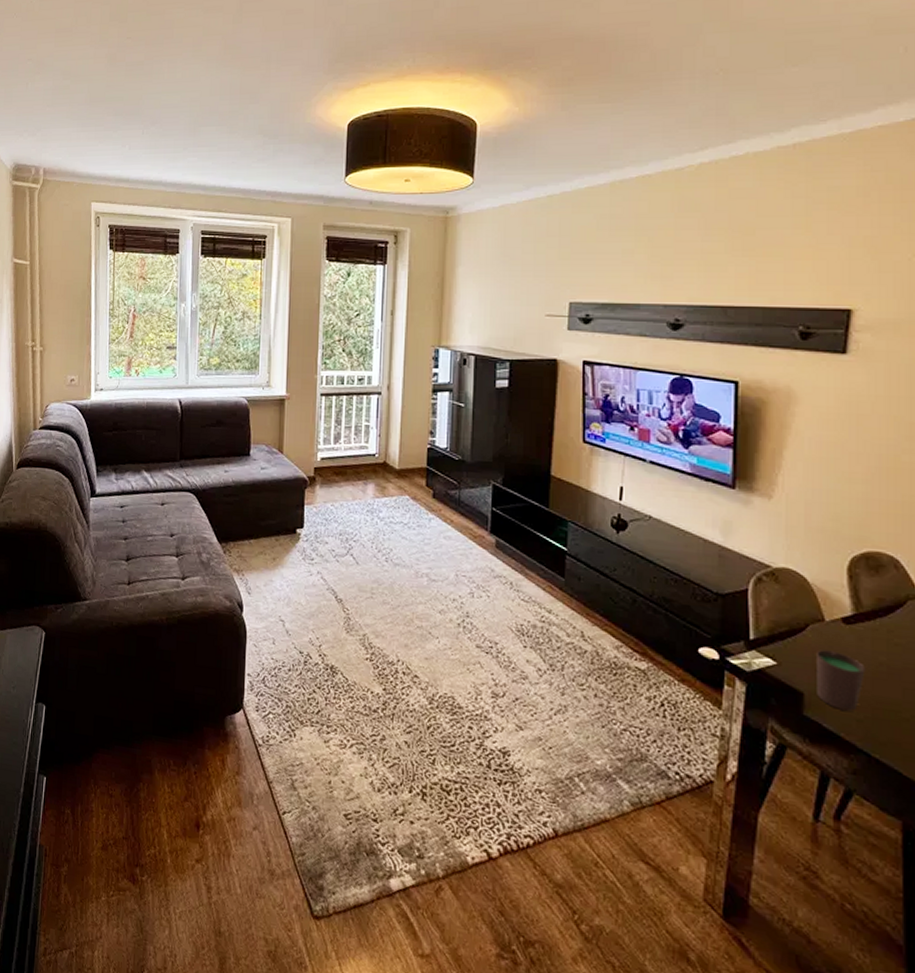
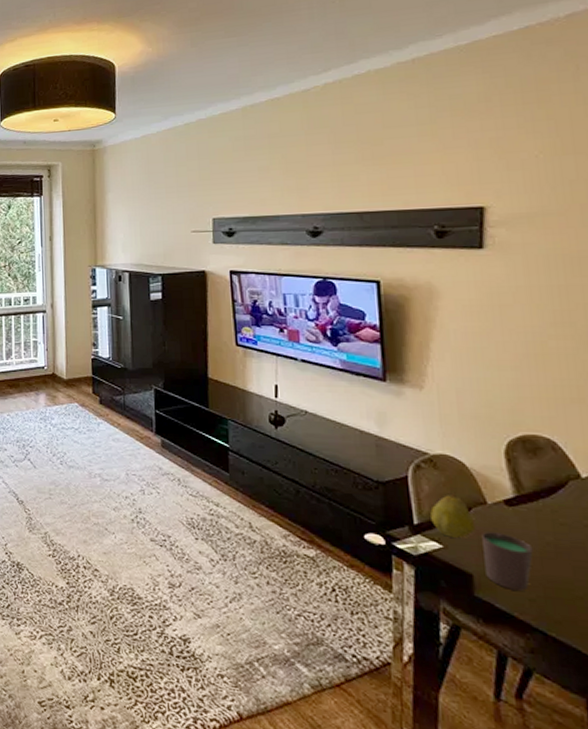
fruit: none [767,607,811,655] -> present [430,492,476,538]

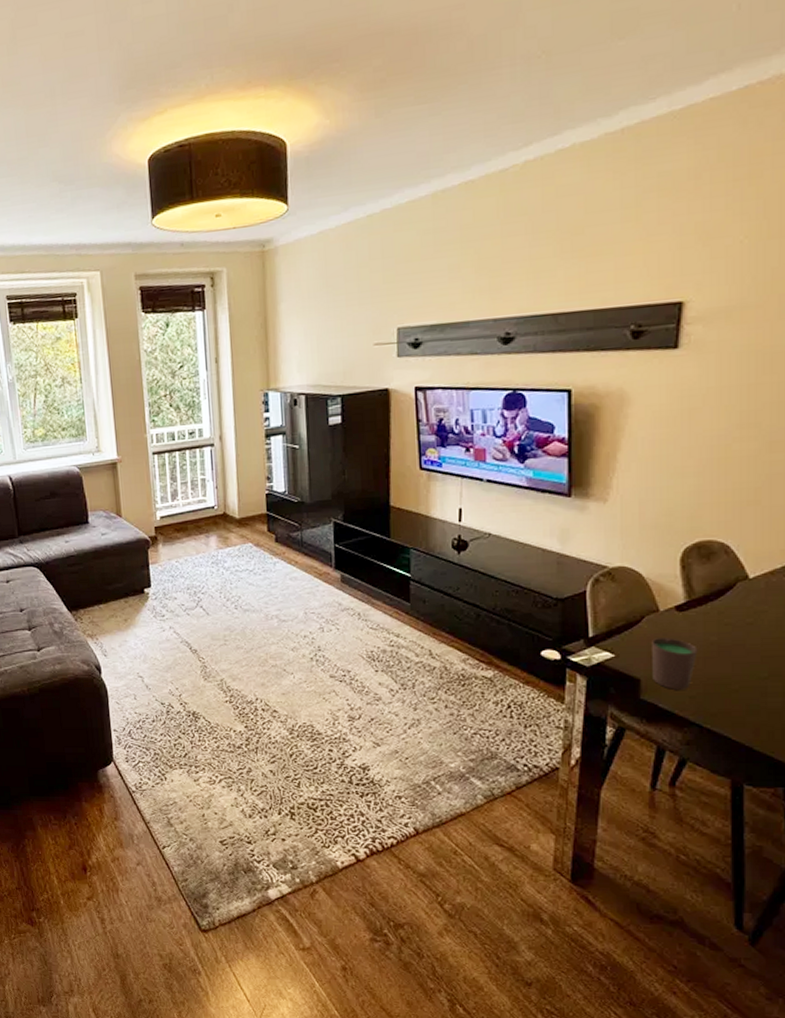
fruit: present [430,492,476,538] -> none [605,602,647,646]

